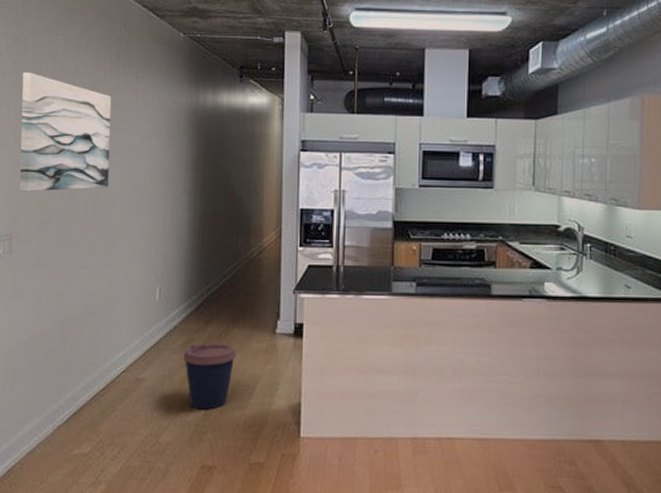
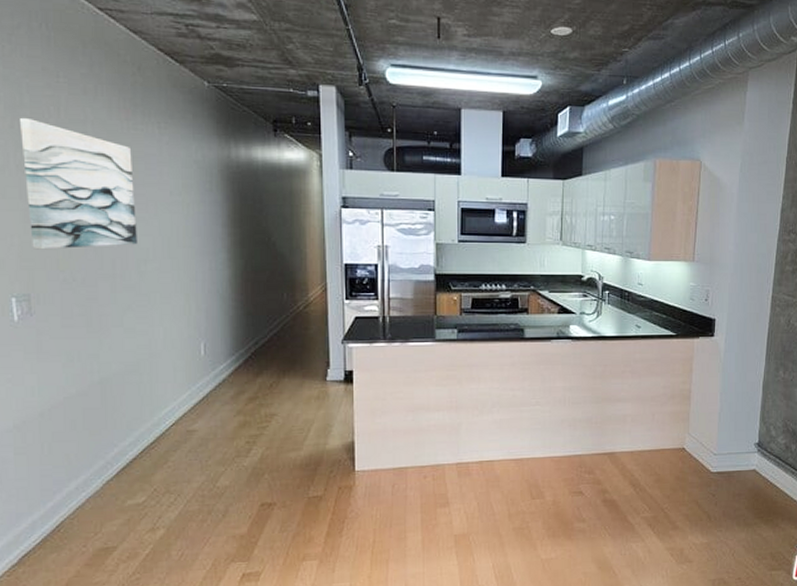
coffee cup: present [183,342,236,410] -> none [235,392,289,454]

